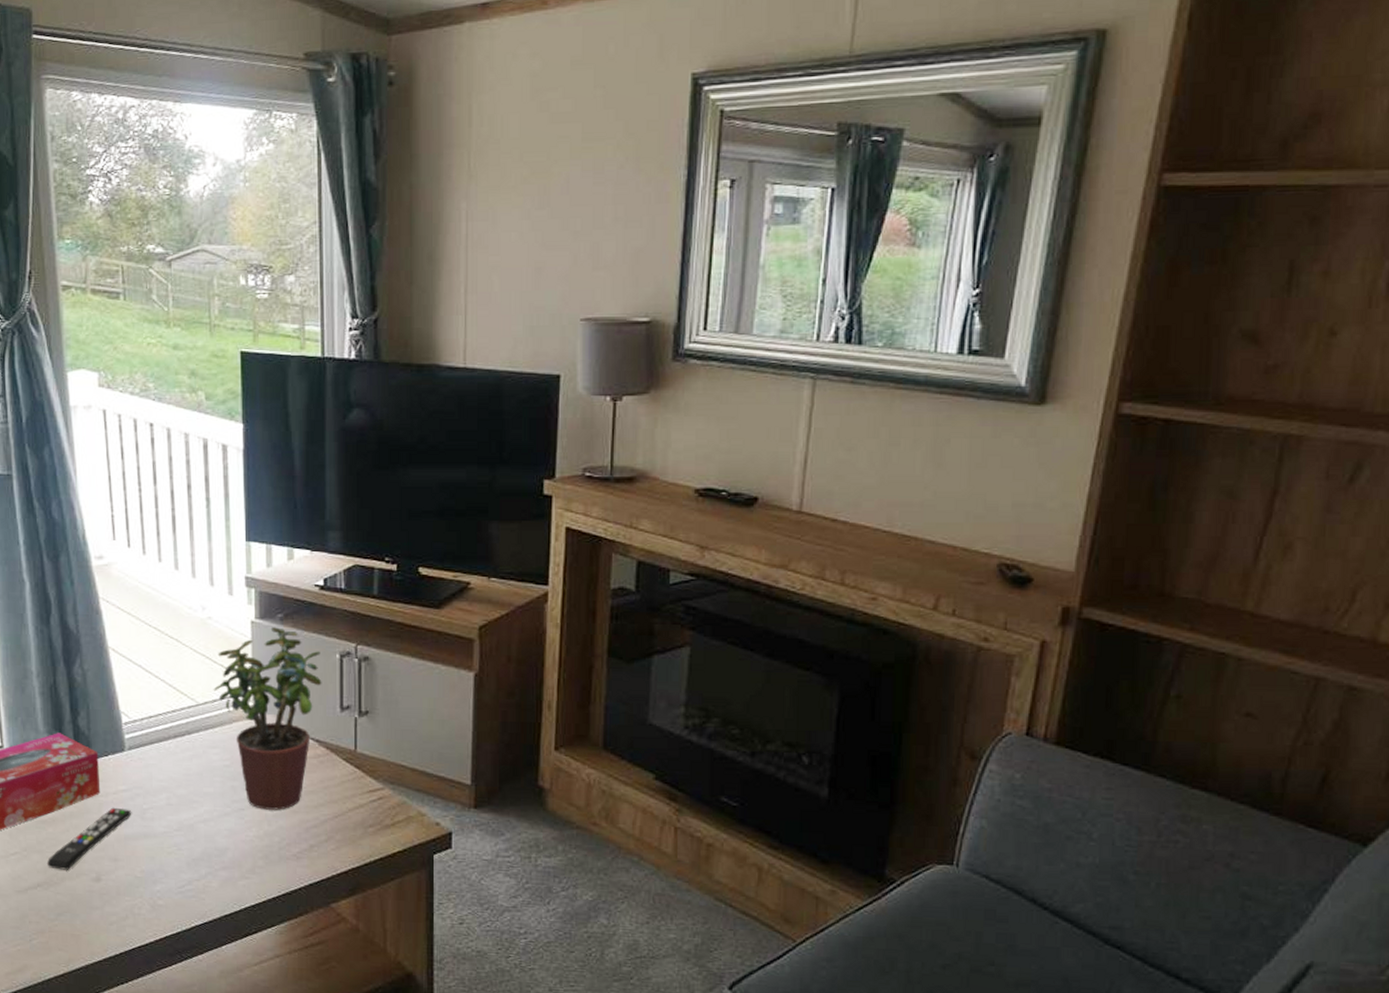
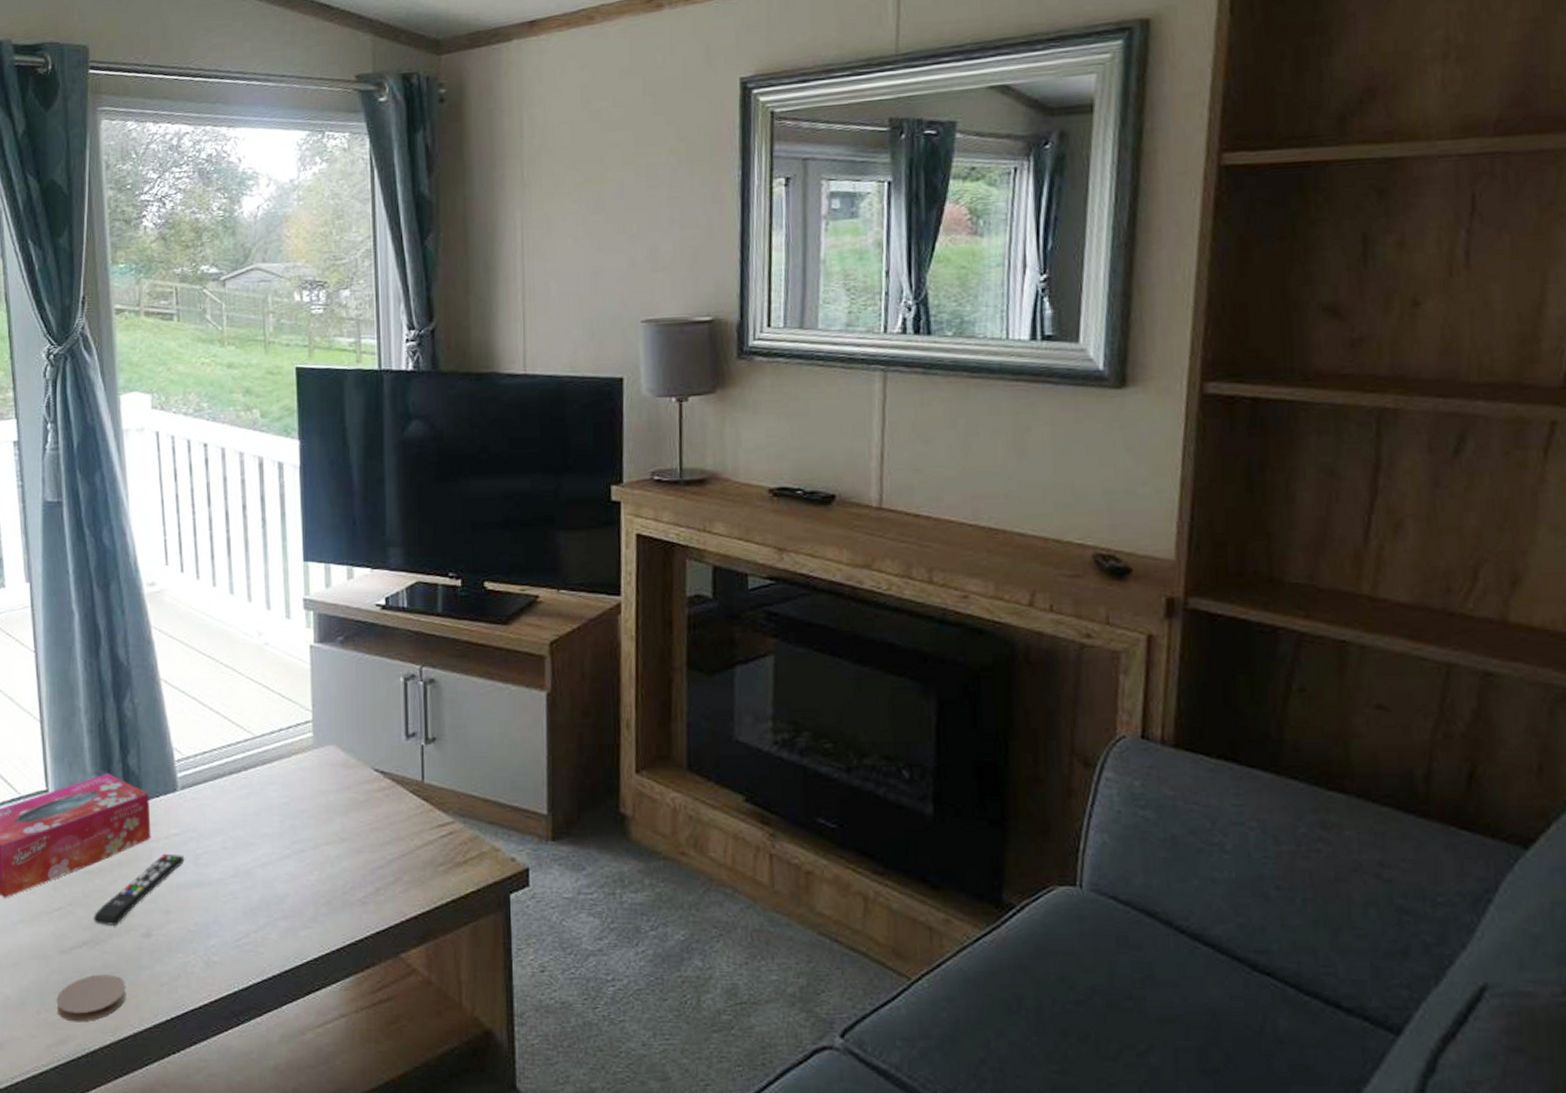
coaster: none [14,912,79,954] -> present [56,974,127,1022]
potted plant: present [213,627,322,810] -> none [270,651,386,850]

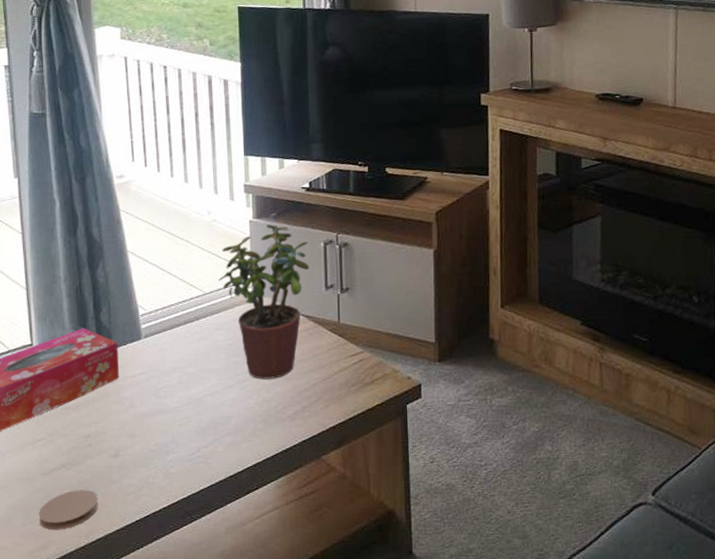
remote control: present [93,853,184,927] -> none [70,389,147,451]
potted plant: none [270,651,386,850] -> present [218,224,310,379]

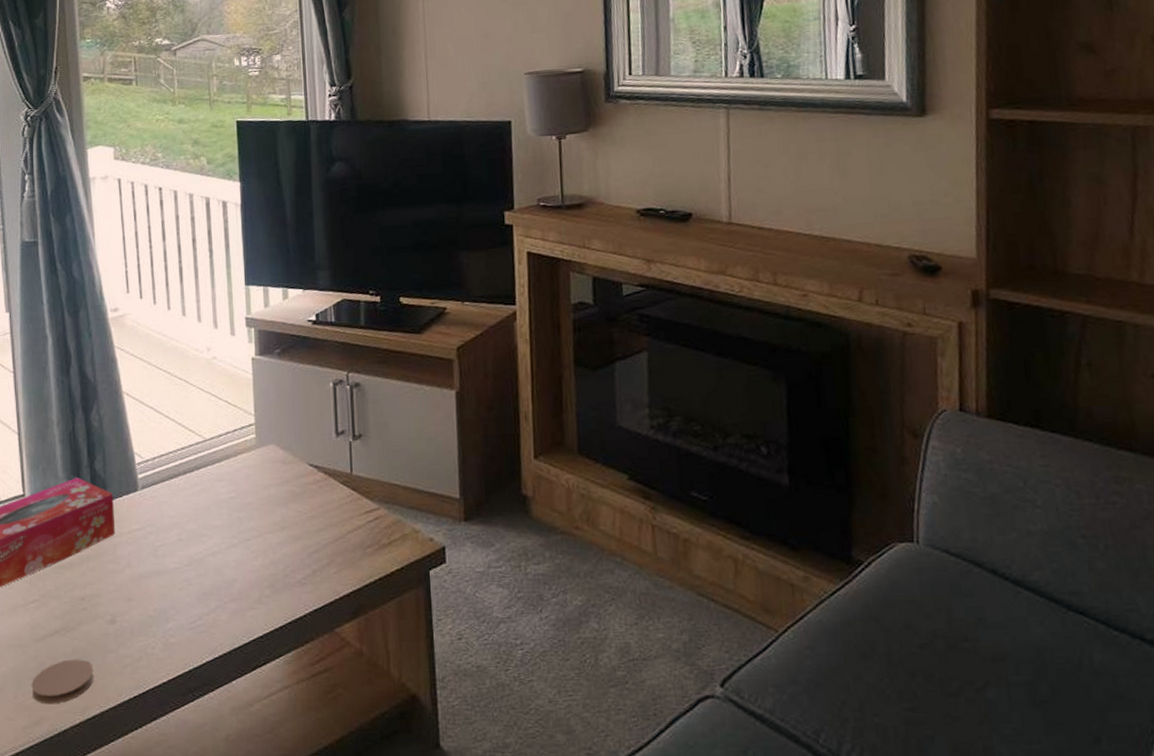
potted plant: present [218,224,310,379] -> none [219,362,318,538]

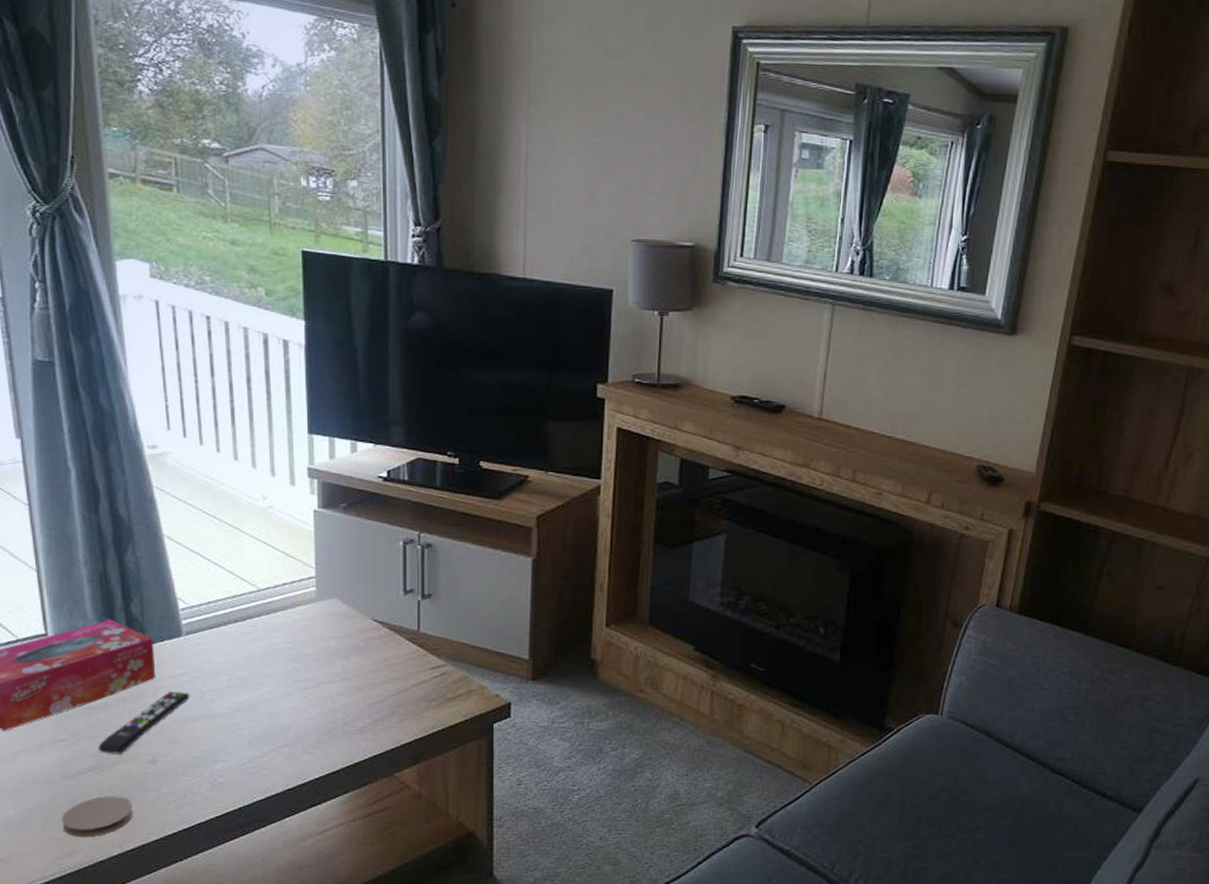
remote control: none [64,547,144,616] -> present [97,691,189,755]

